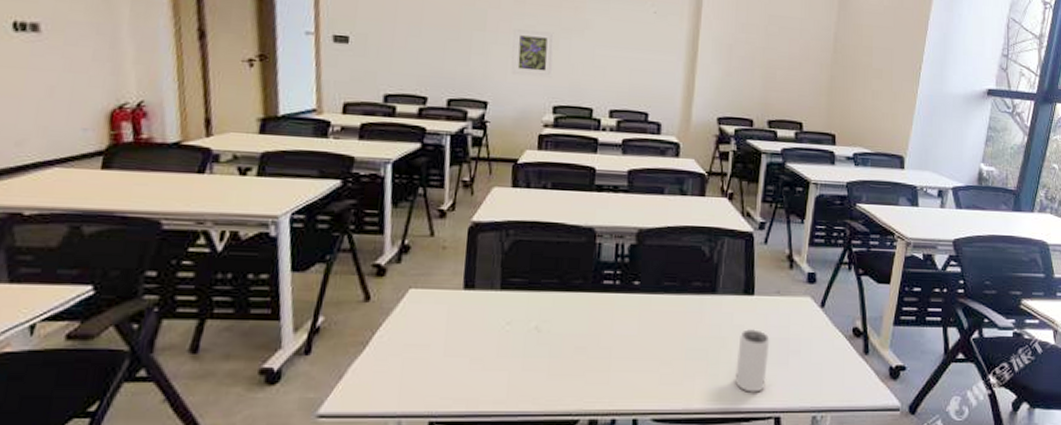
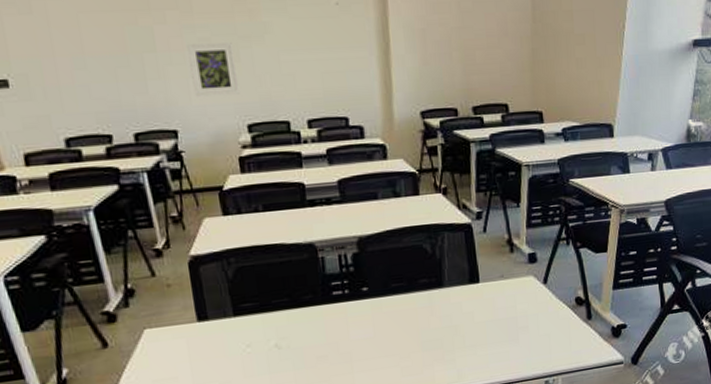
mug: present [735,328,770,393] -> none [469,312,500,370]

